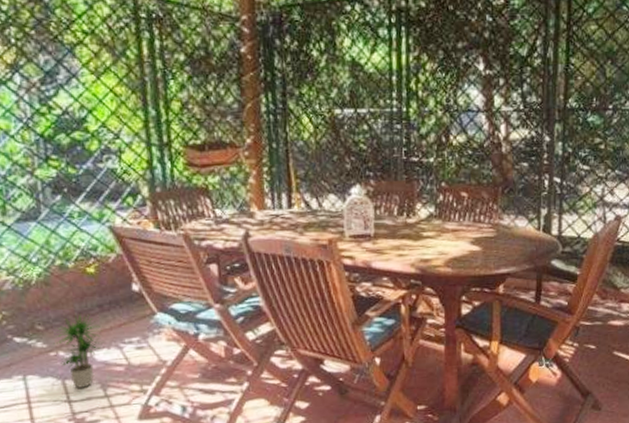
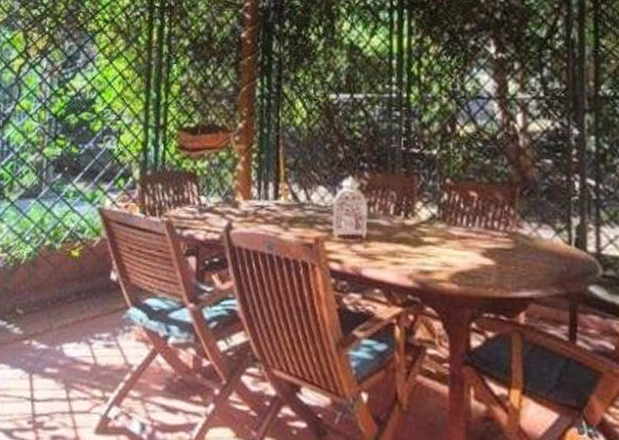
potted plant: present [53,313,104,388] -> none [29,300,76,386]

